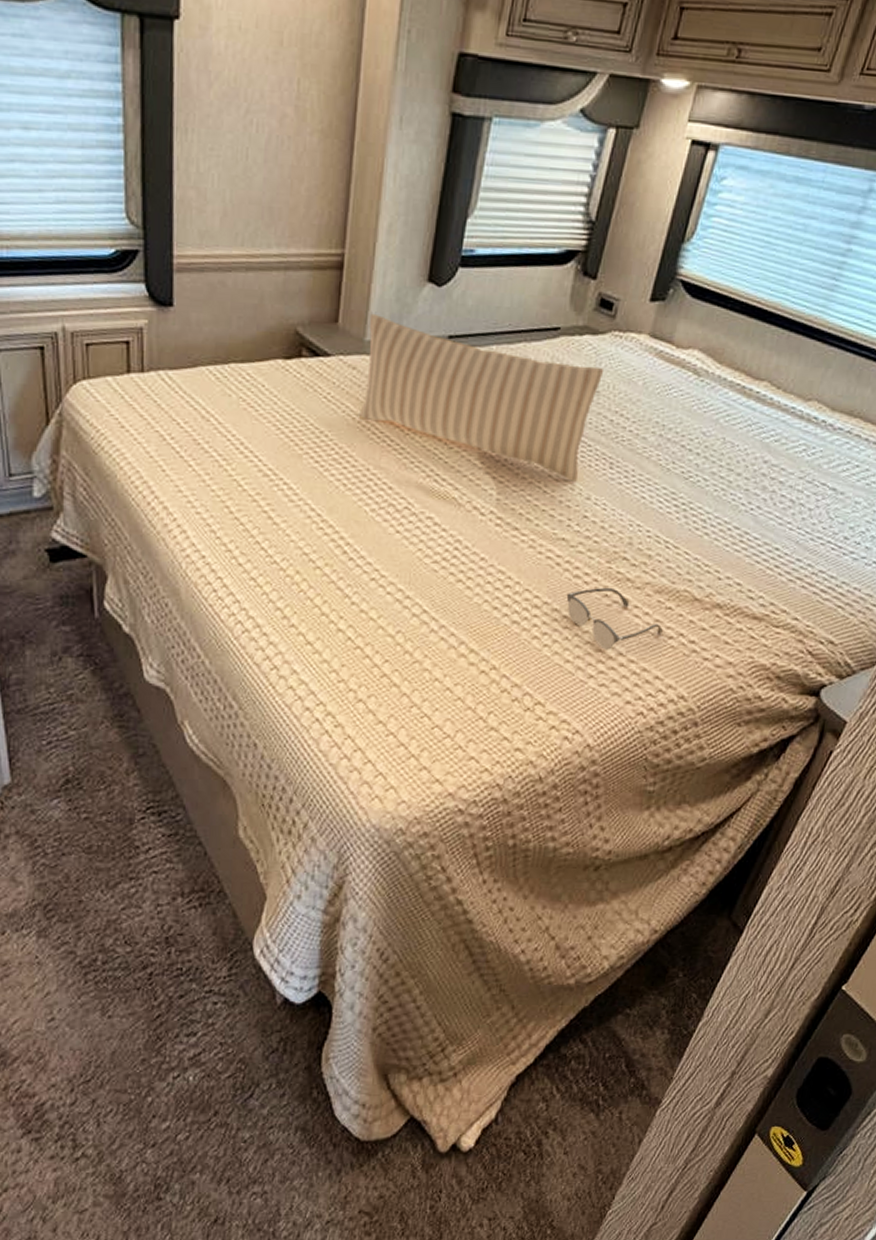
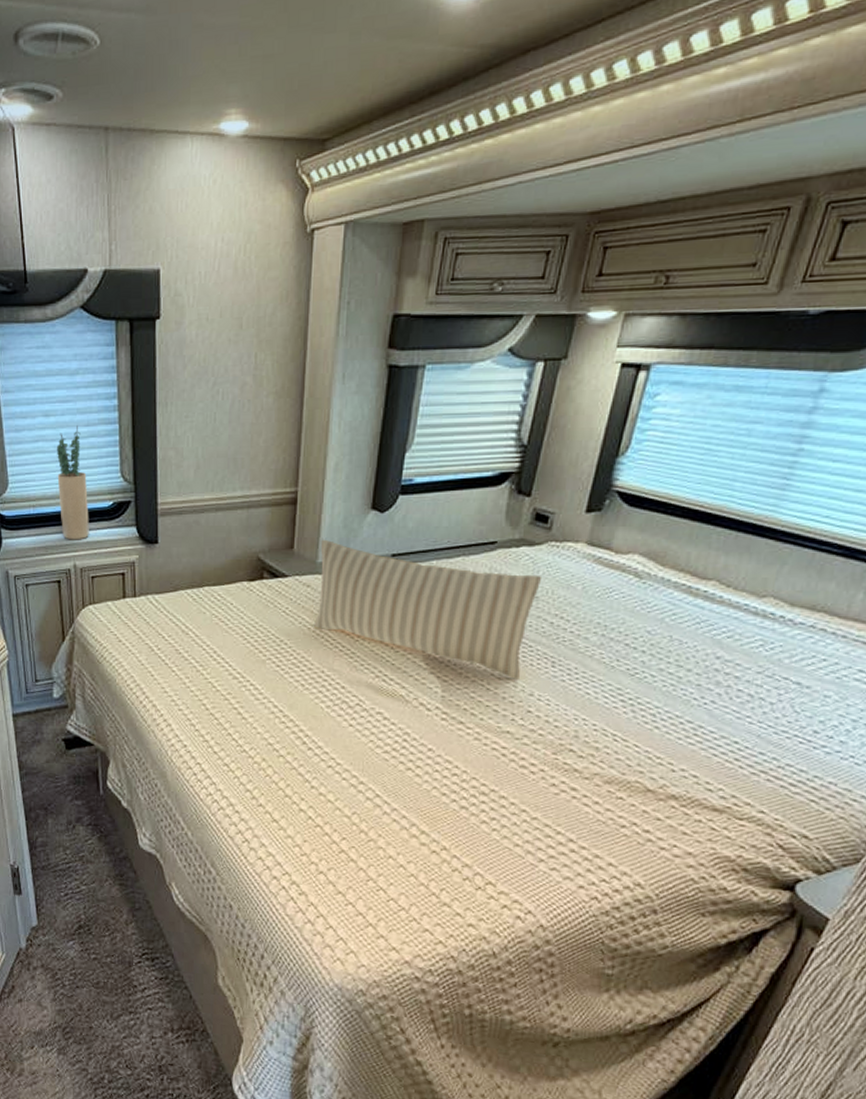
vase: none [40,146,83,296] -> present [57,425,89,540]
eyeglasses: present [566,587,663,650] -> none [513,777,614,836]

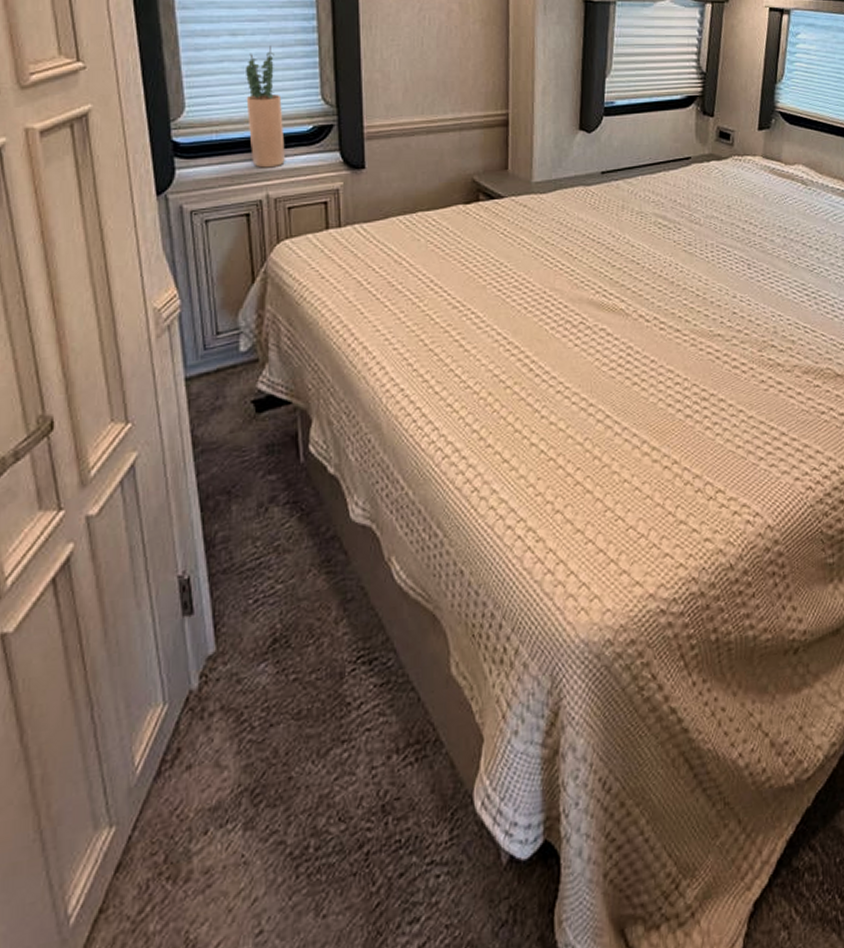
pillow: present [314,539,542,679] -> none [533,159,731,284]

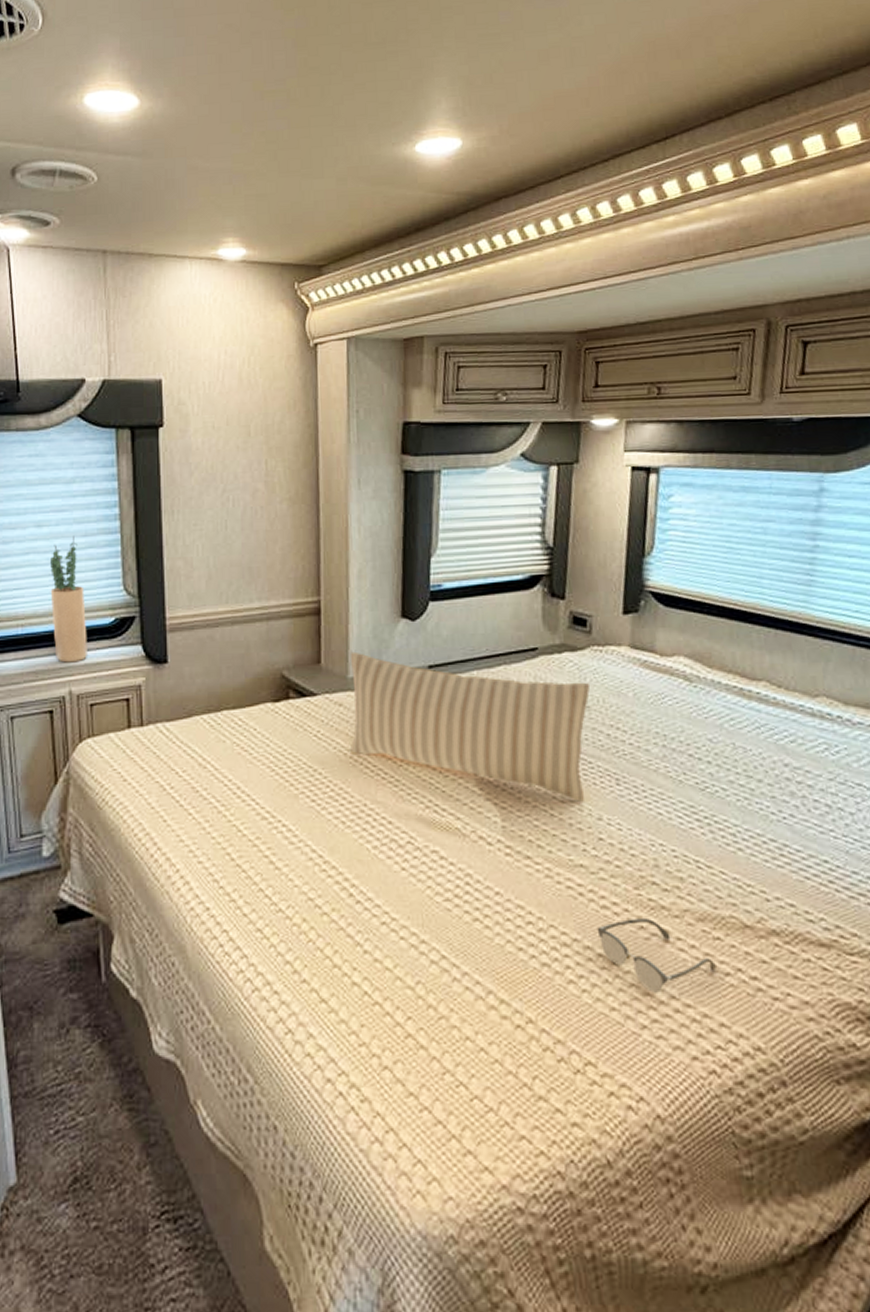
pillow: none [533,159,731,284] -> present [350,651,591,802]
eyeglasses: none [729,373,815,432] -> present [597,917,716,993]

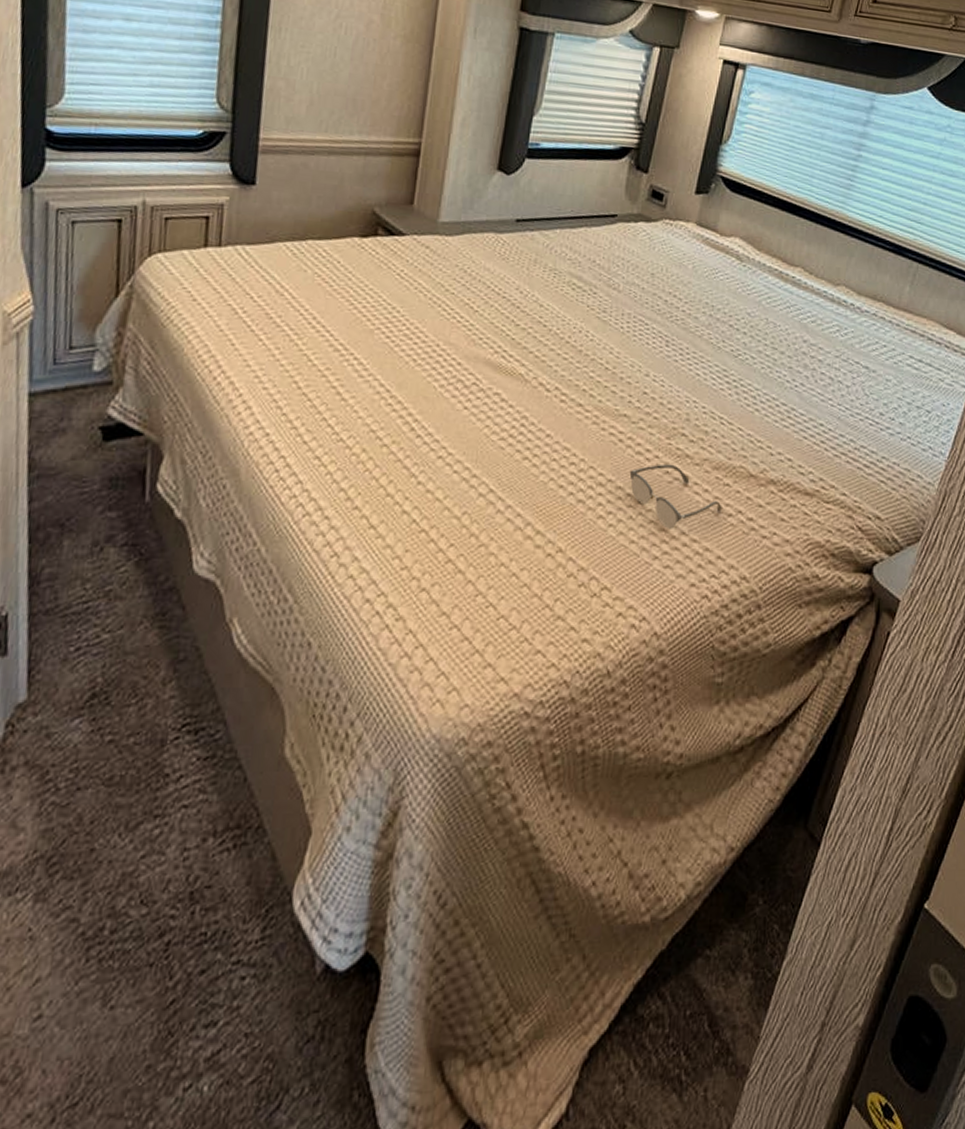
vase: present [50,536,87,663] -> none [131,37,173,172]
pillow: present [350,651,591,802] -> none [431,197,658,359]

